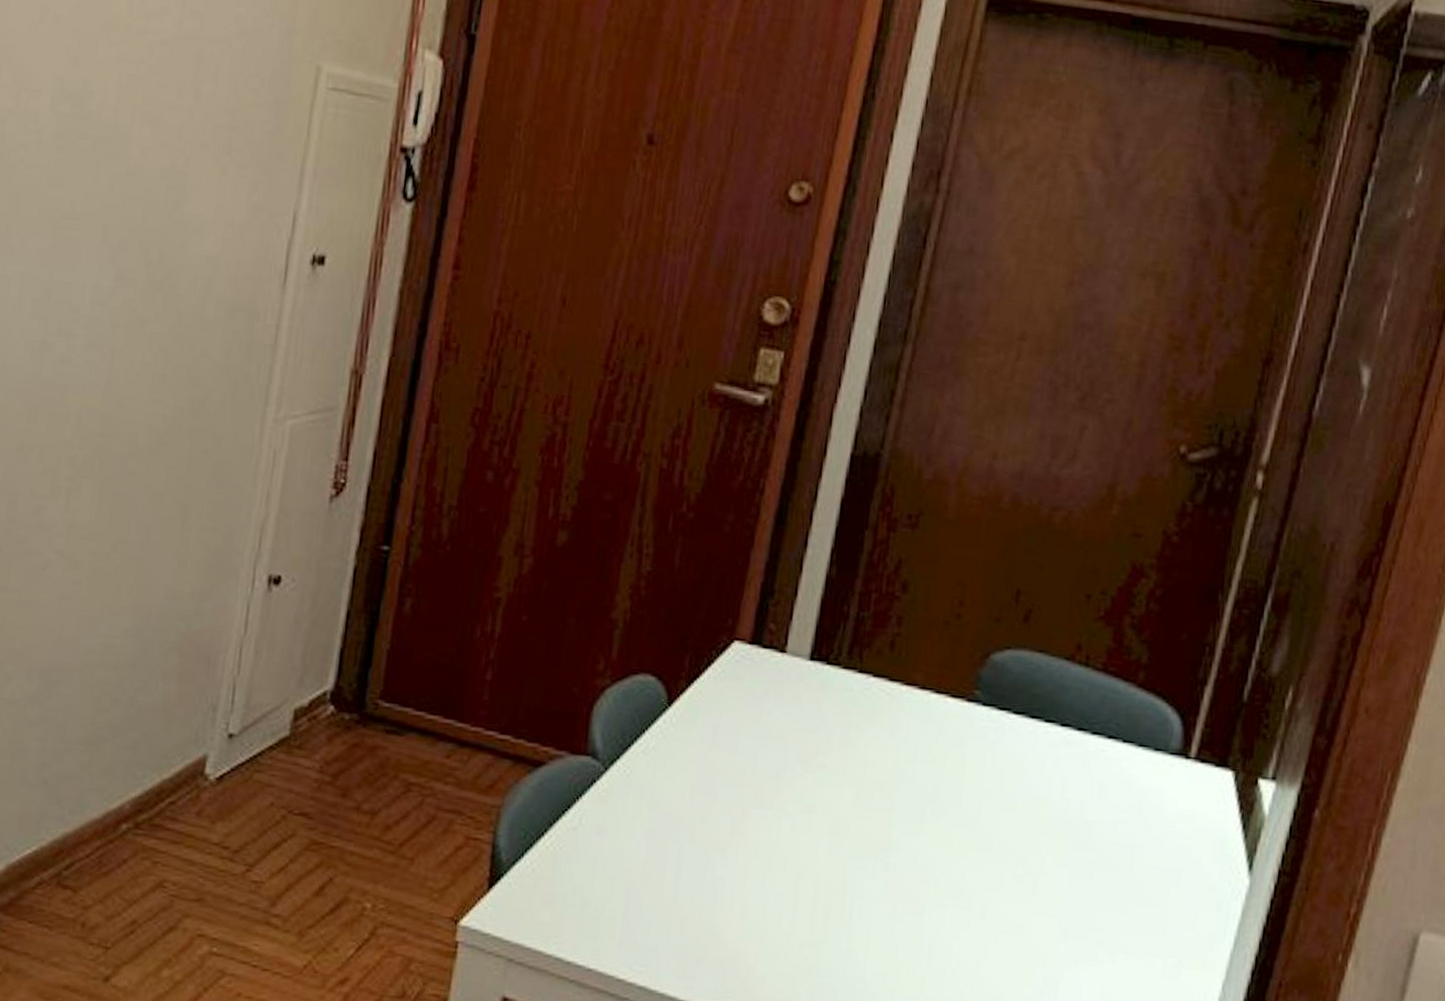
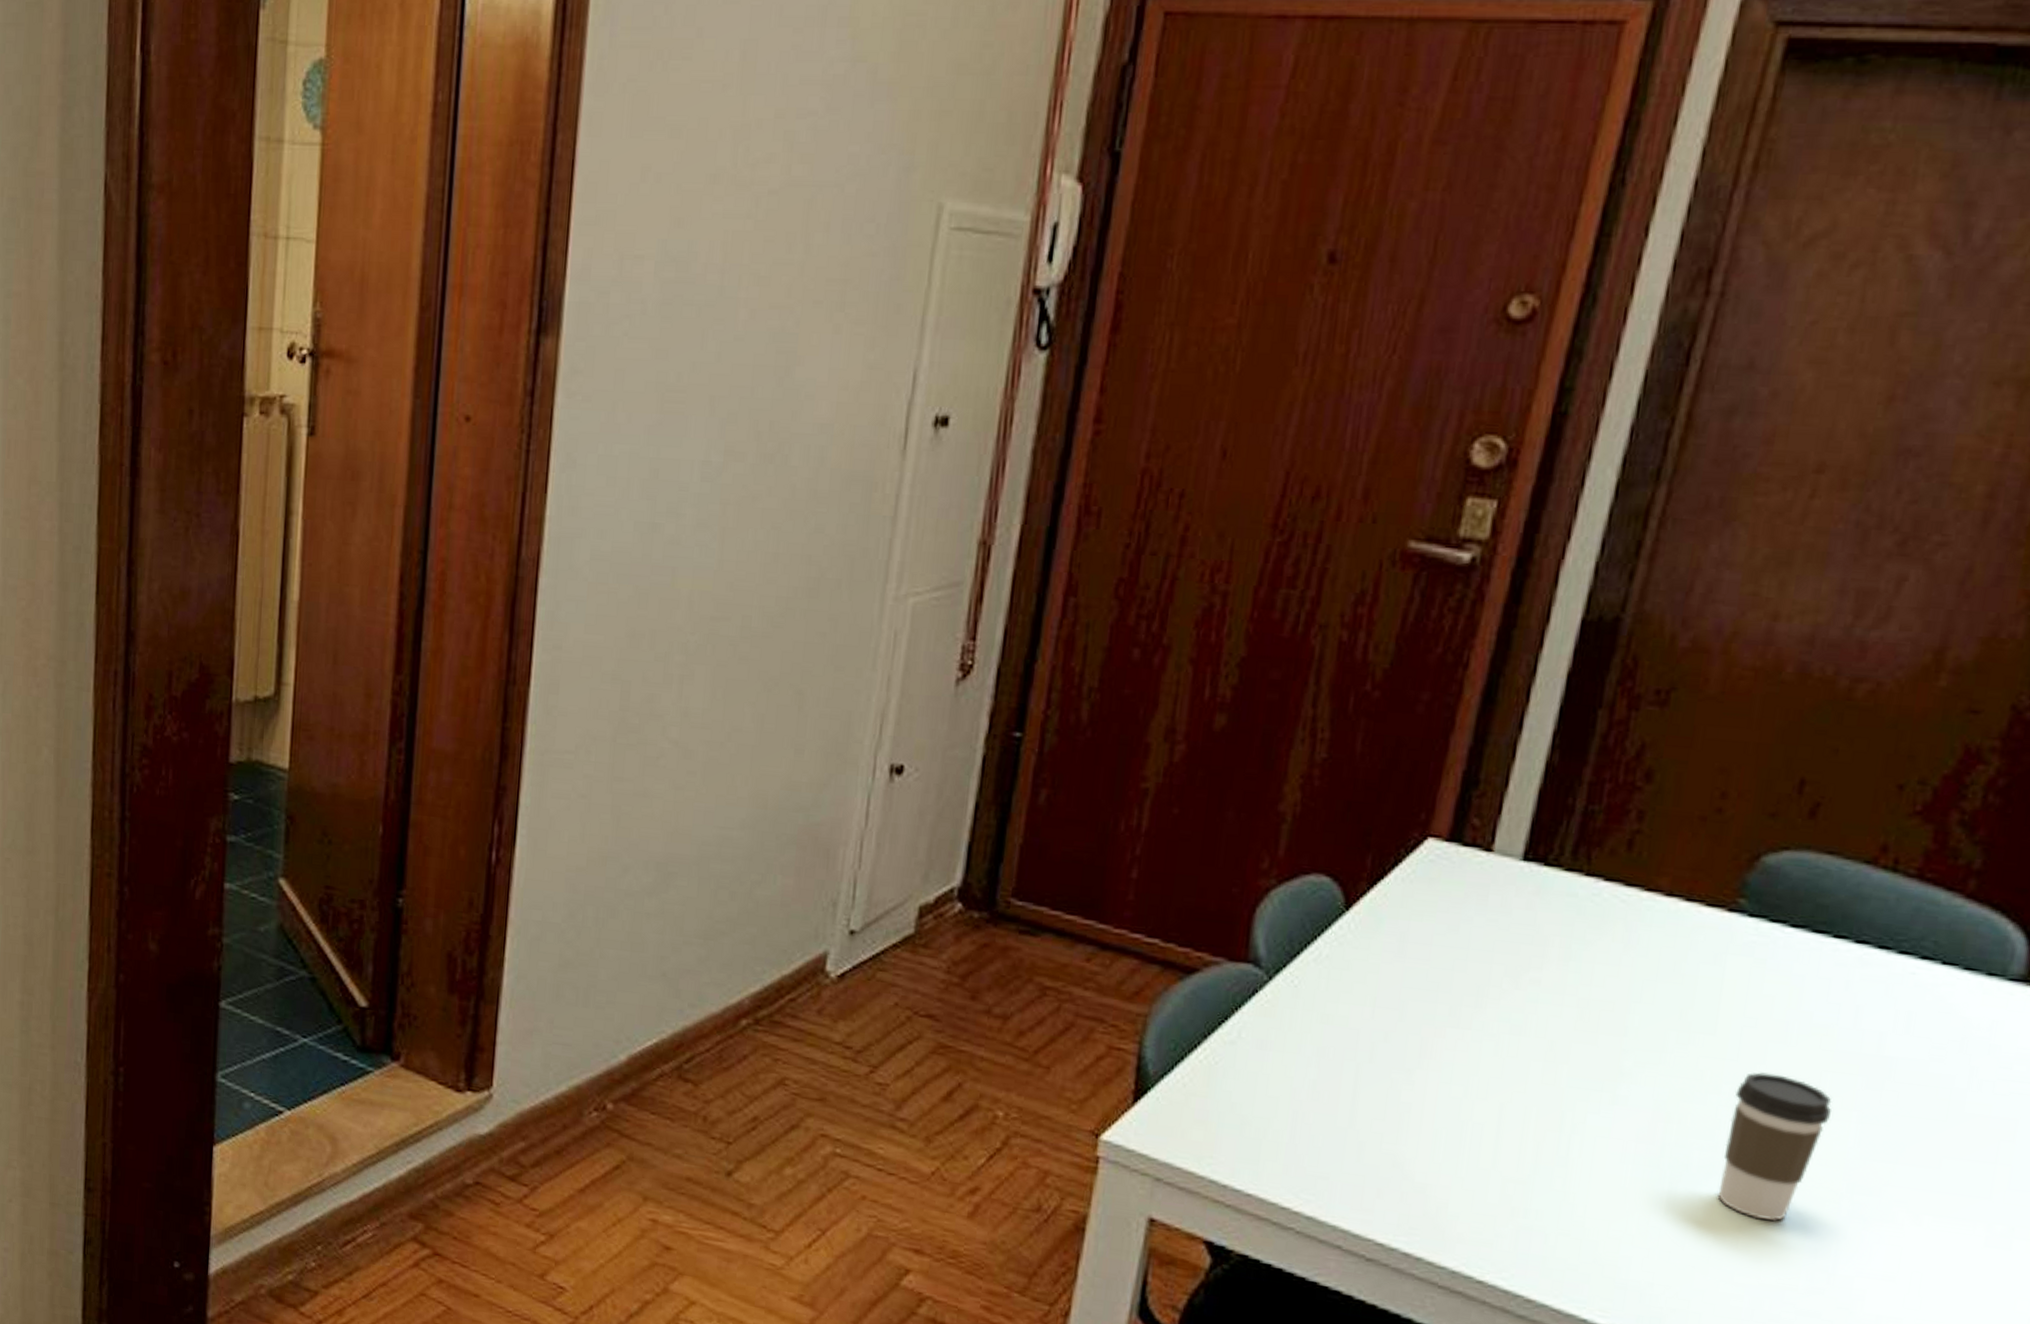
coffee cup: none [966,838,1049,965] -> present [1717,1072,1833,1221]

